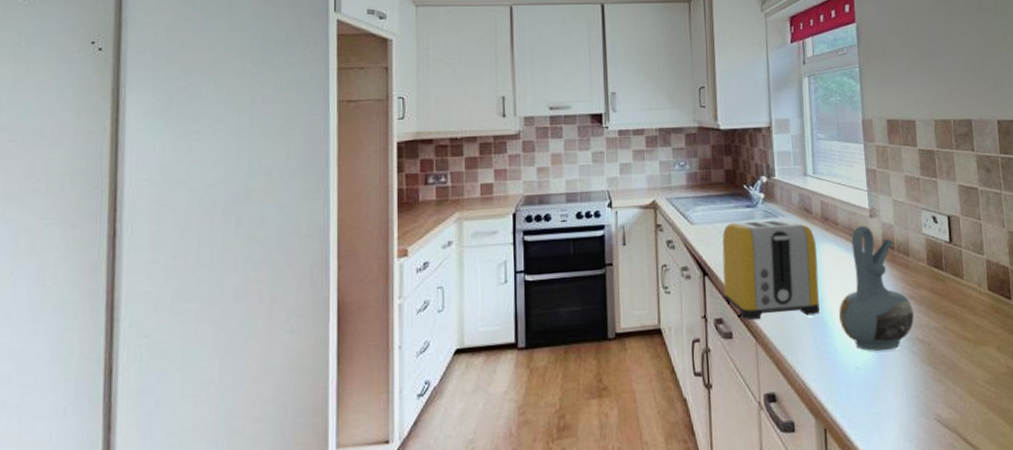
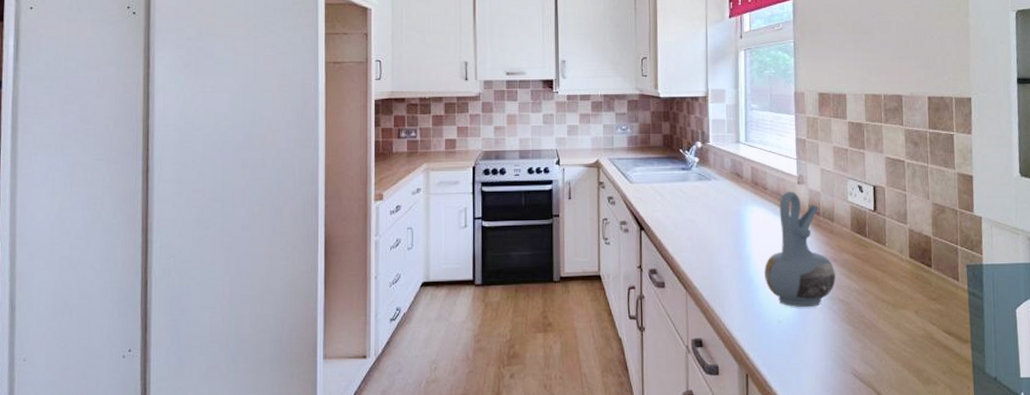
toaster: present [722,219,820,321] -> none [658,182,747,273]

